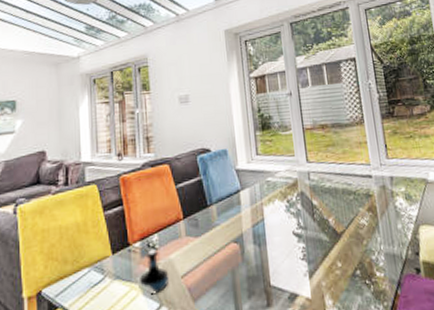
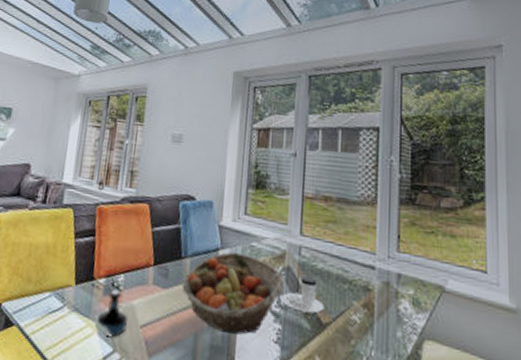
fruit basket: none [212,189,301,263] -> present [182,252,285,335]
coffee cup: none [299,196,337,228] -> present [280,276,324,314]

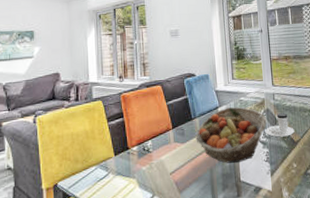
tequila bottle: present [95,289,127,338] -> none [136,152,160,187]

